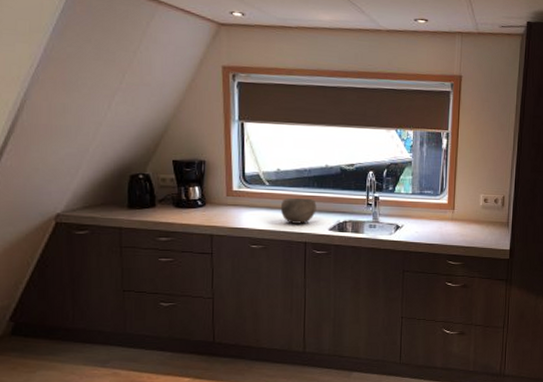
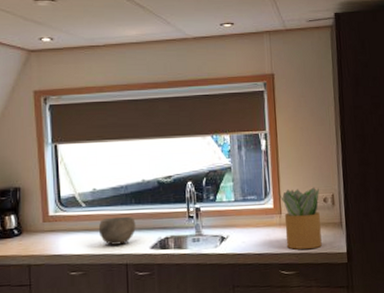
potted plant: none [453,188,492,243] -> present [278,187,322,250]

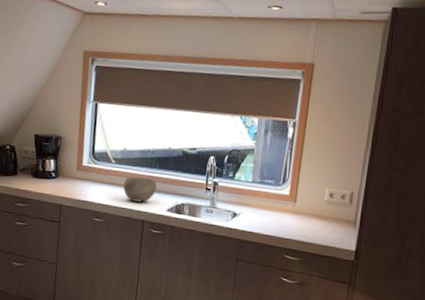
potted plant: present [278,187,322,250] -> none [295,180,340,241]

